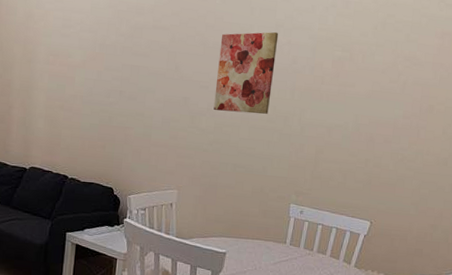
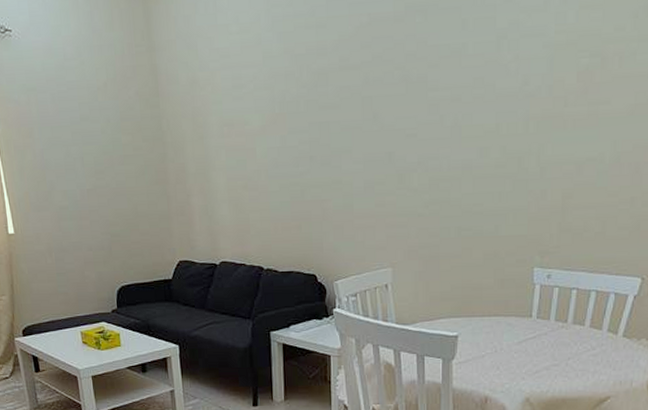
wall art: present [213,31,279,114] -> none [425,46,502,162]

